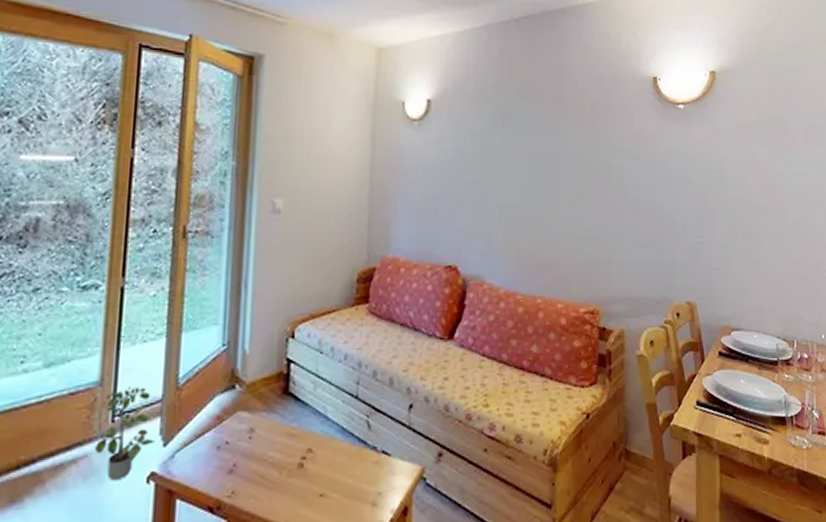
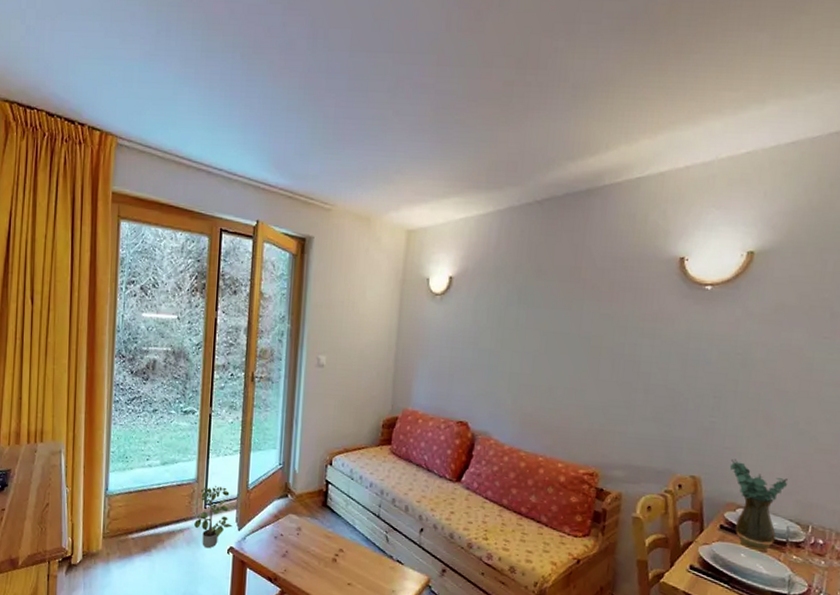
vase: none [720,279,770,375] -> present [729,458,787,552]

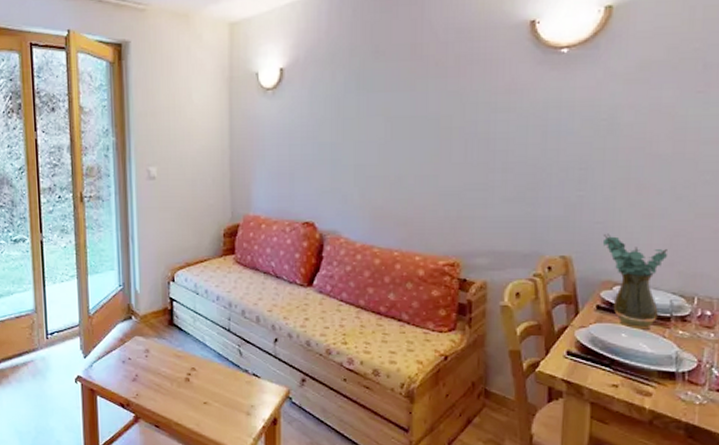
potted plant: present [194,485,233,548] -> none [38,313,78,379]

